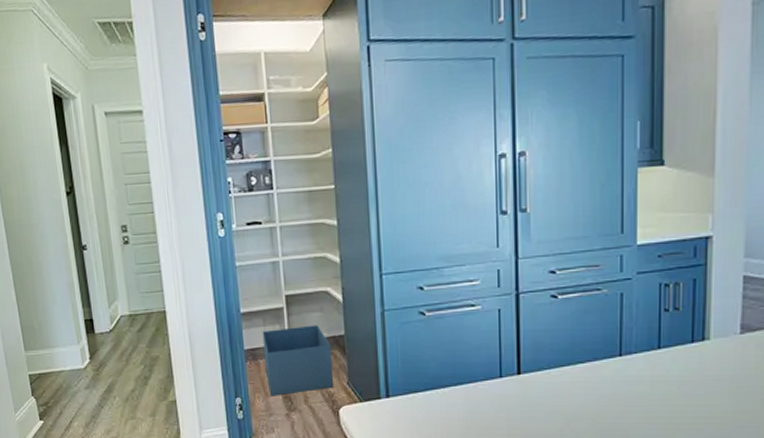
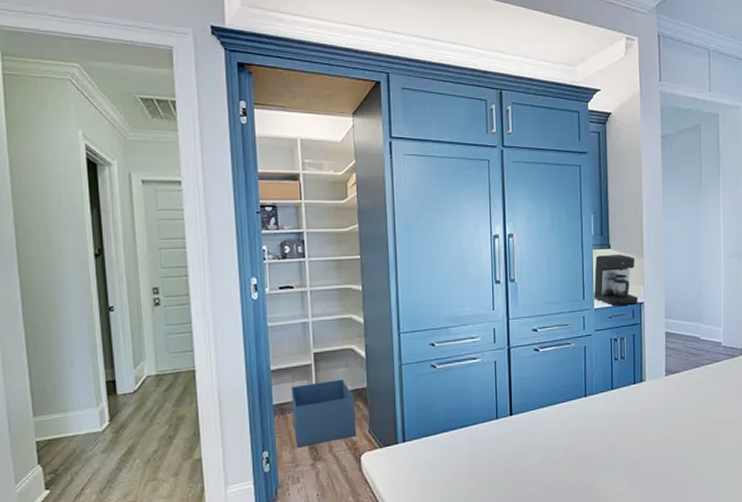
coffee maker: none [637,173,703,241] -> present [594,255,638,305]

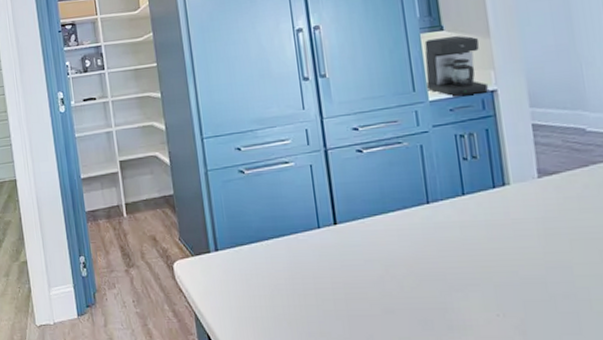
storage bin: present [291,379,357,448] -> none [100,186,167,254]

